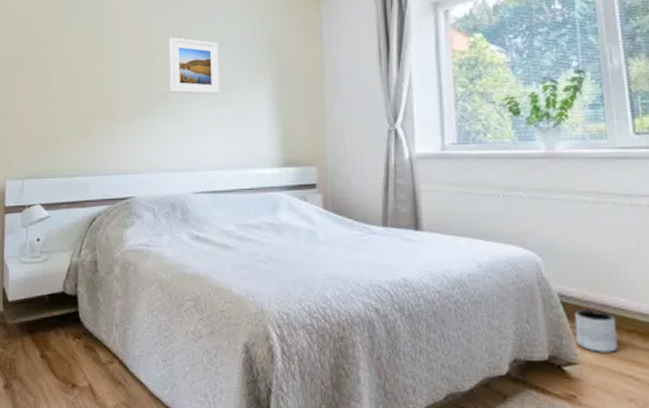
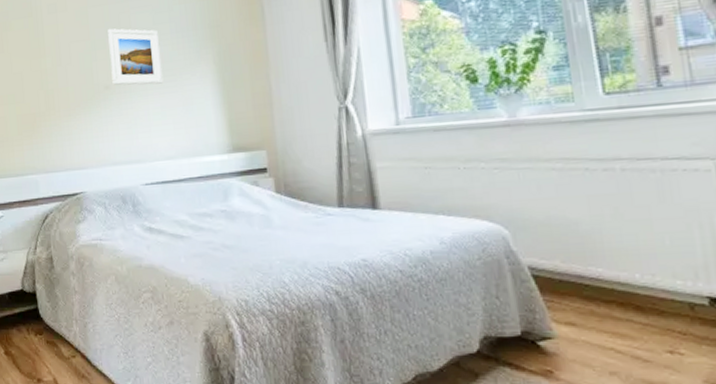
planter: present [574,308,618,353] -> none [546,280,596,326]

